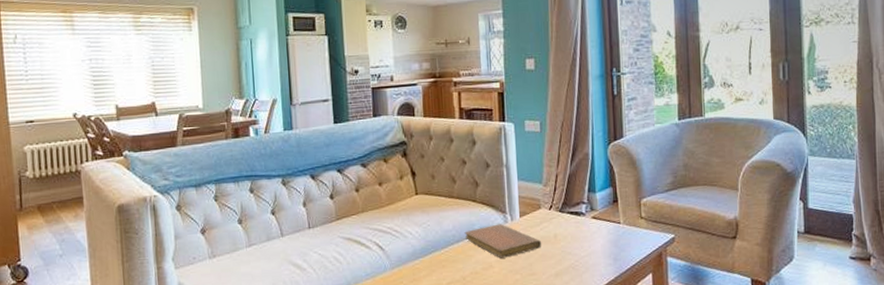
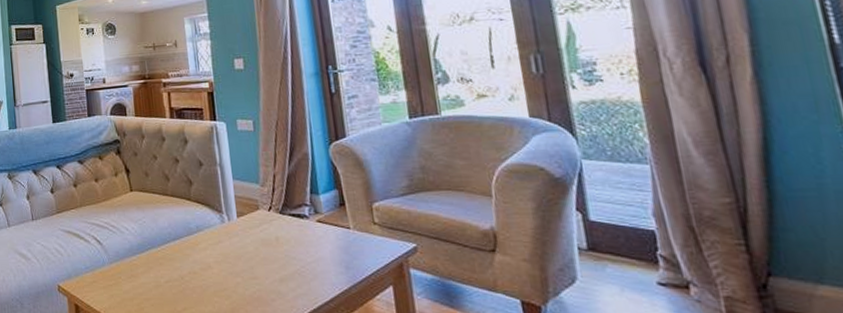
notebook: present [464,224,542,258] -> none [180,223,263,259]

